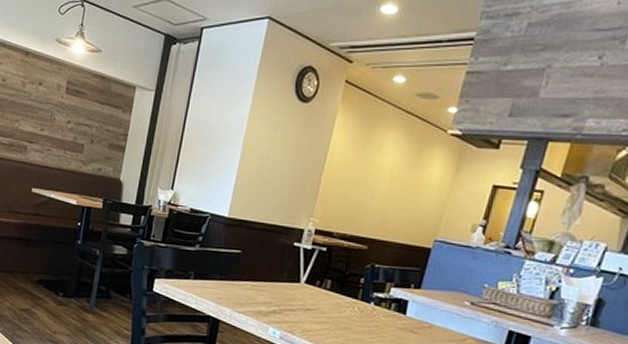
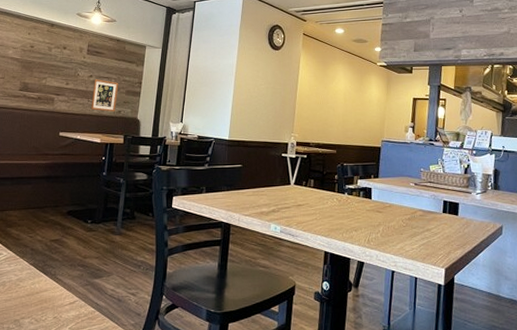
picture frame: none [67,126,101,170] -> present [90,79,119,112]

